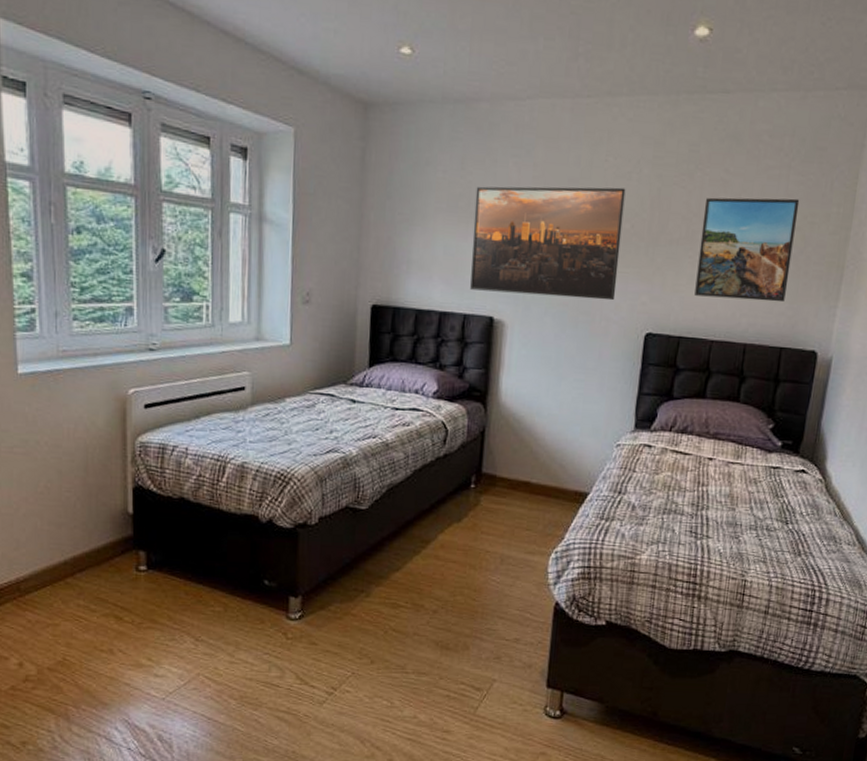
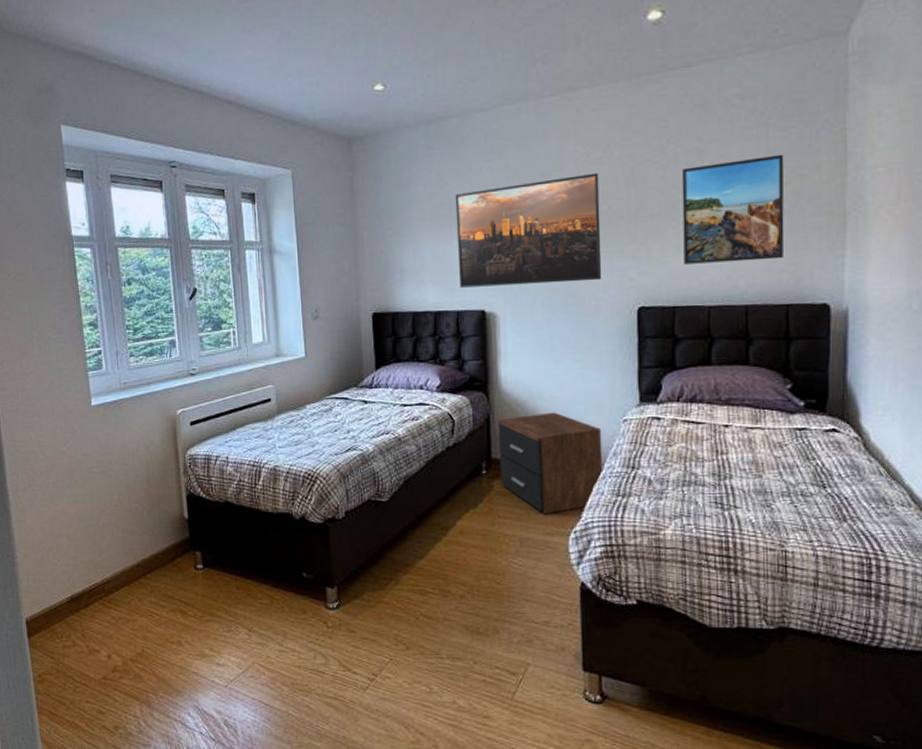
nightstand: none [488,430,595,533] -> present [498,412,603,515]

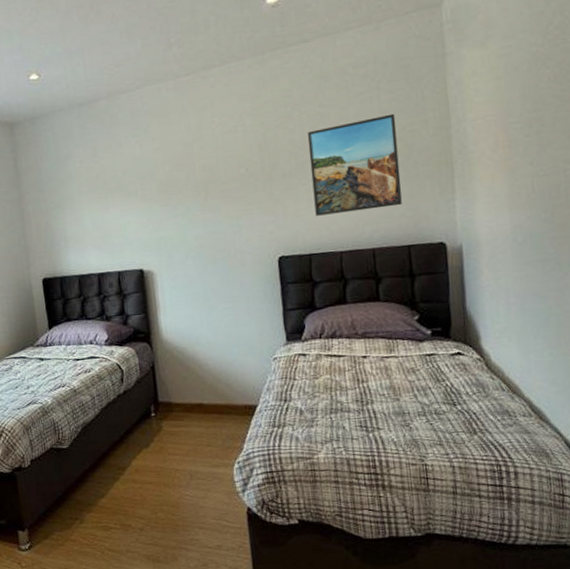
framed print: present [455,172,602,288] -> none [109,140,245,251]
nightstand: present [498,412,603,515] -> none [162,355,260,449]

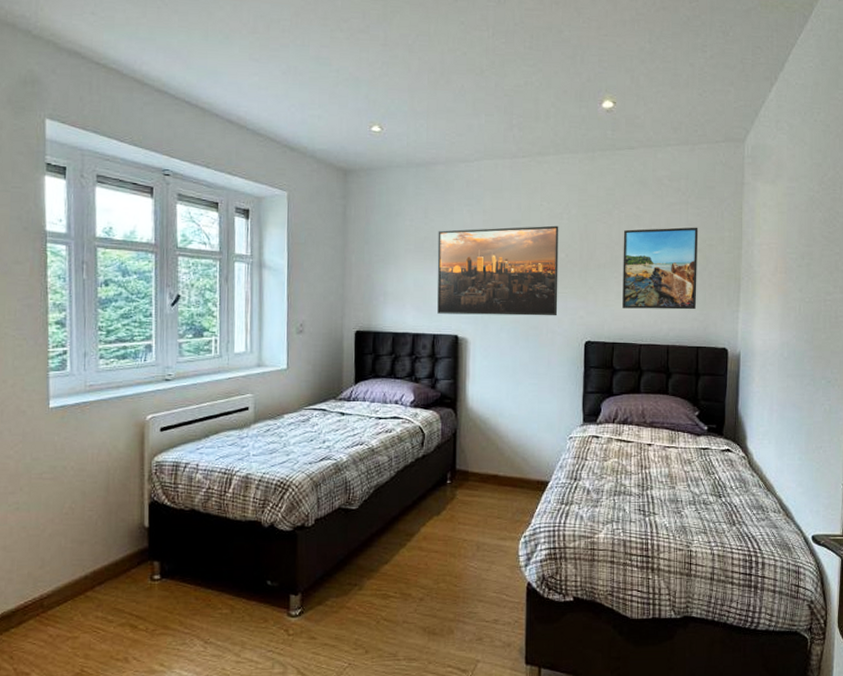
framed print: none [109,140,245,251] -> present [437,225,559,316]

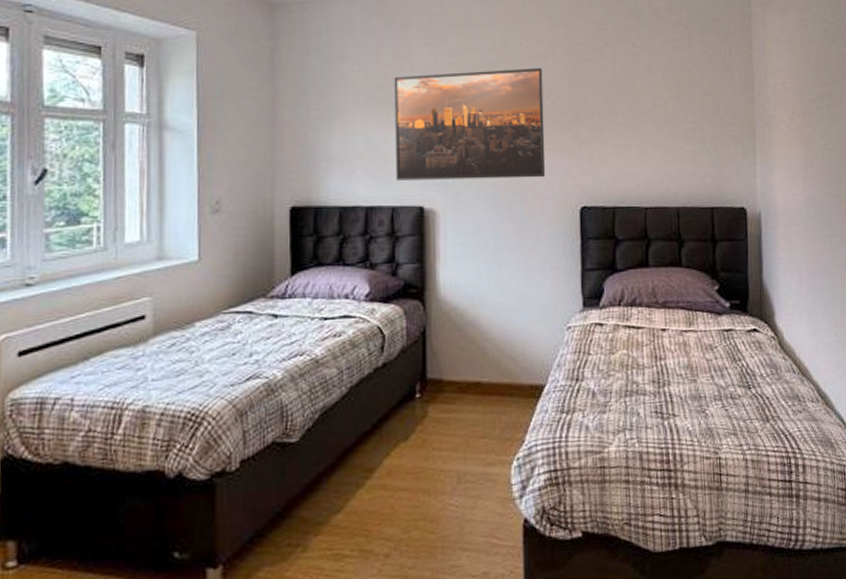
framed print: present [622,227,698,310] -> none [618,66,708,165]

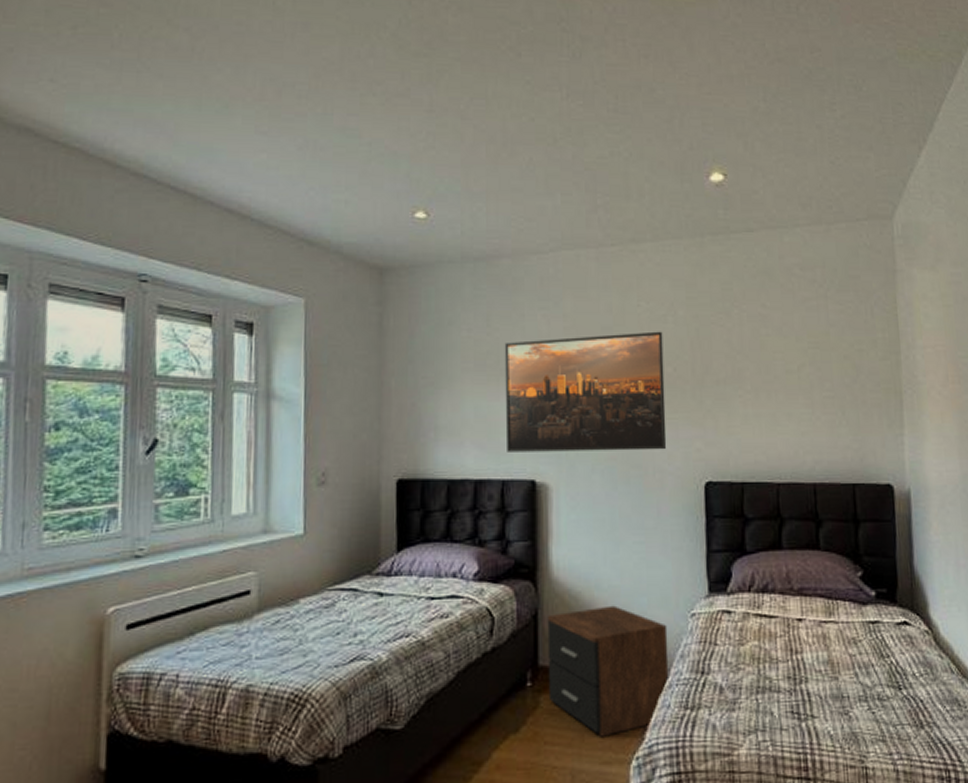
nightstand: none [435,321,547,442] -> present [547,605,670,737]

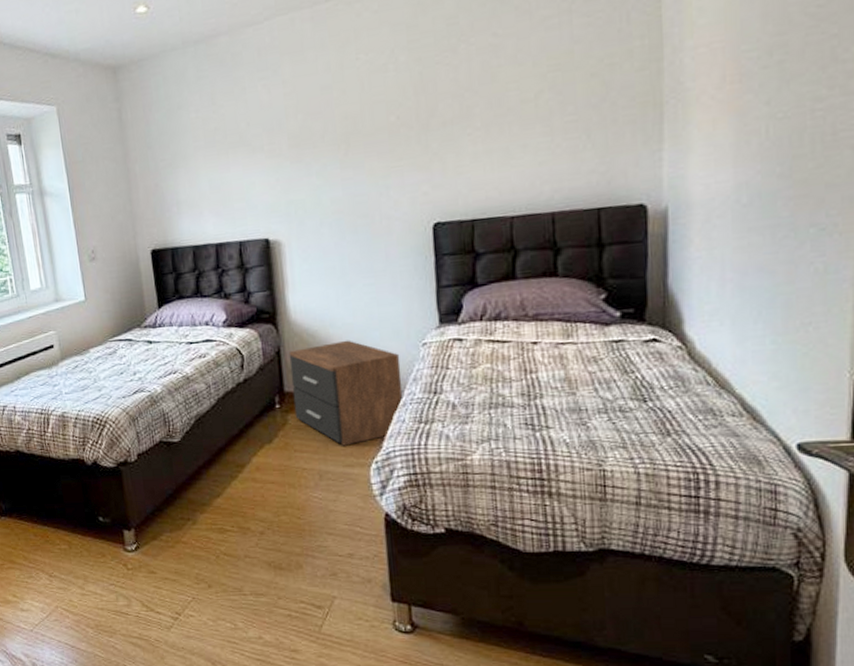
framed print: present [504,331,667,452] -> none [230,81,393,217]

